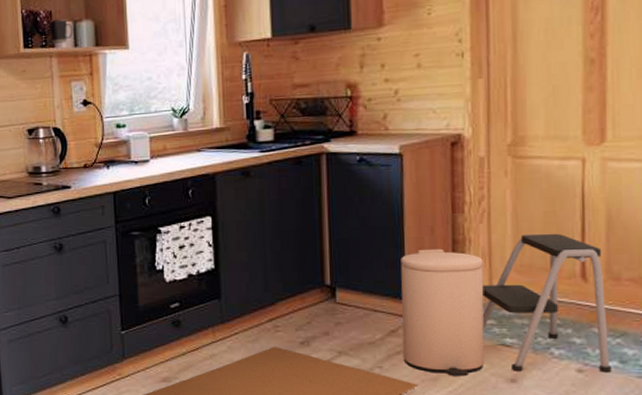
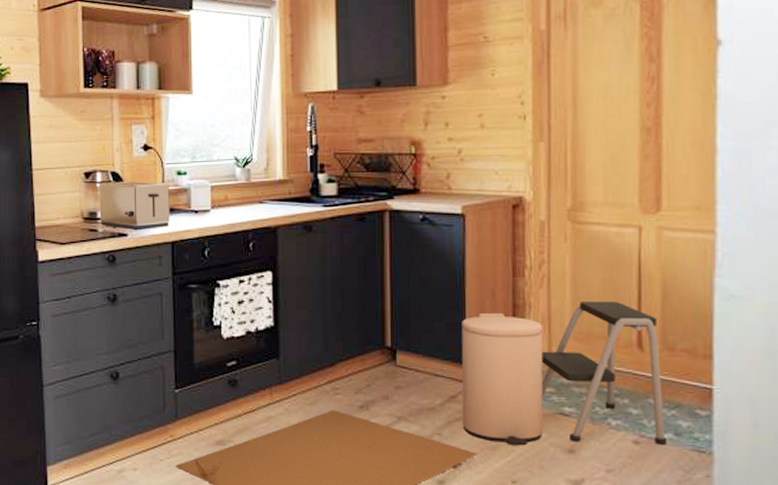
toaster: none [42,135,111,183] -> present [99,180,170,231]
mug: present [49,19,73,44] -> none [112,60,136,85]

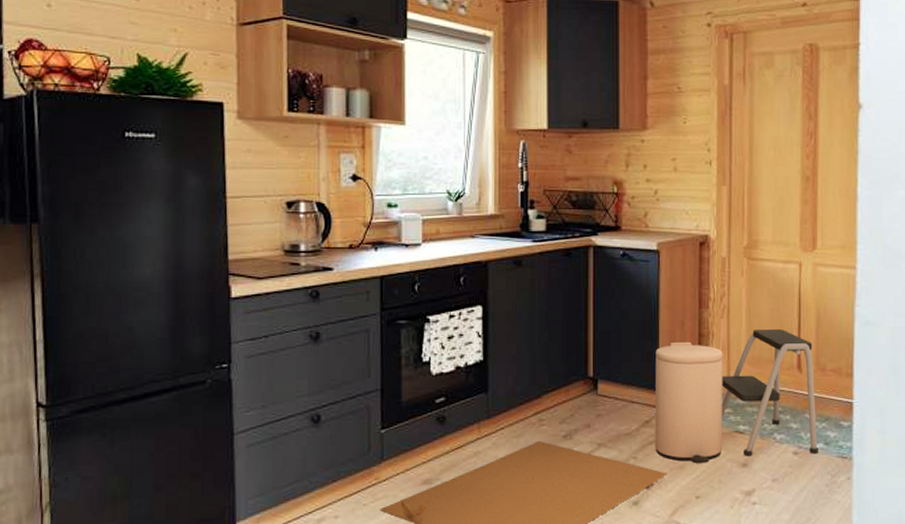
toaster: present [99,180,170,231] -> none [302,212,379,265]

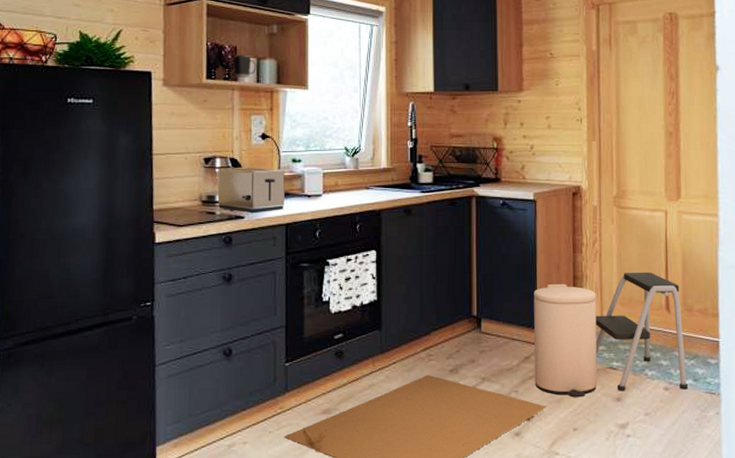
toaster: none [302,212,379,265] -> present [217,167,285,214]
mug: none [319,85,346,111] -> present [234,55,257,78]

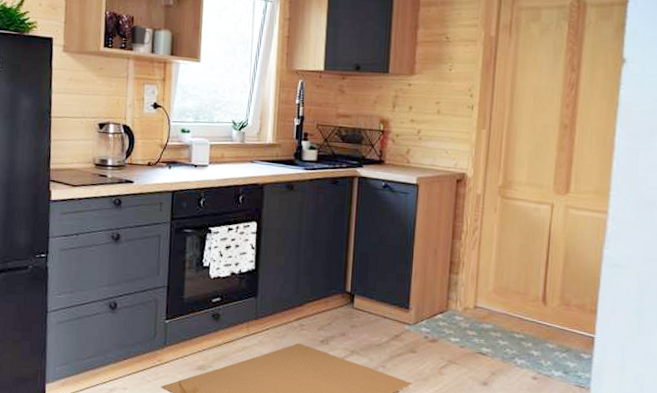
toaster: present [217,167,285,214] -> none [109,133,174,179]
pedal bin: present [533,283,598,398] -> none [402,267,472,378]
step stool: present [595,271,689,391] -> none [466,262,559,381]

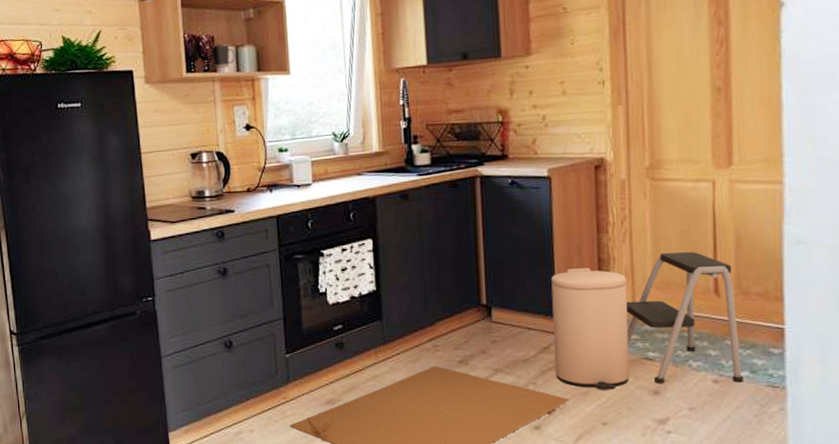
pedal bin: none [402,267,472,378] -> present [551,267,630,390]
step stool: none [466,262,559,381] -> present [626,251,744,384]

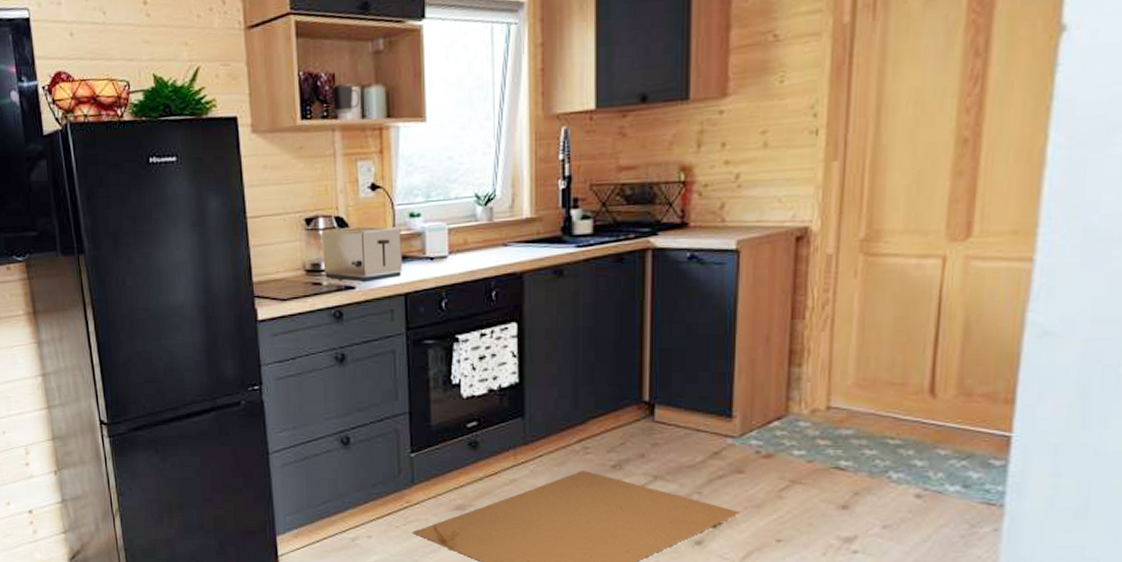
toaster: none [205,159,274,207] -> present [322,225,402,283]
pedal bin: present [551,267,630,390] -> none [725,360,822,503]
step stool: present [626,251,744,384] -> none [815,342,956,498]

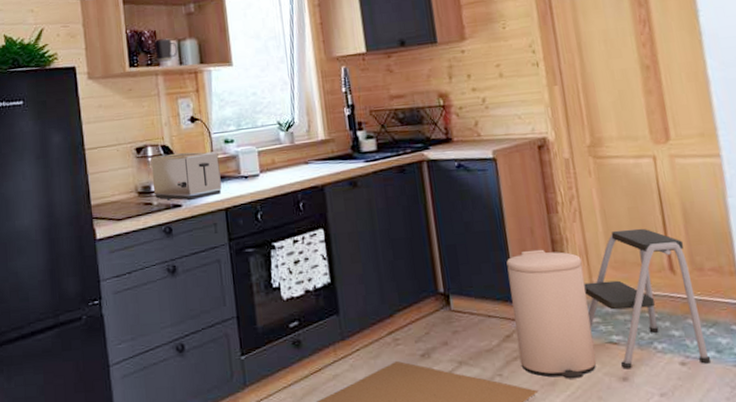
pedal bin: none [725,360,822,503] -> present [506,249,597,379]
step stool: none [815,342,956,498] -> present [584,228,711,370]

